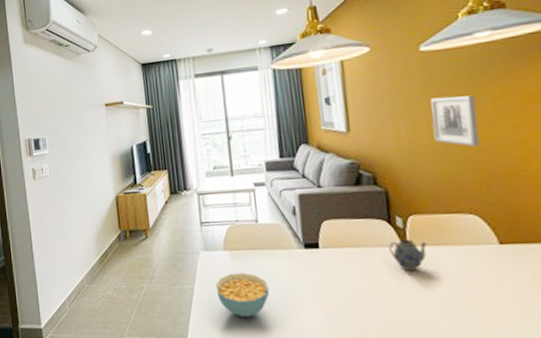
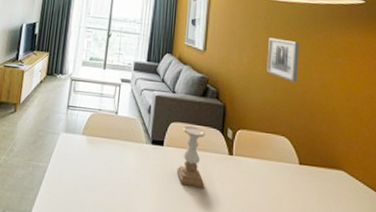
cereal bowl: present [215,272,270,317] -> none [67,157,115,201]
candle holder: none [339,221,379,289] -> present [176,126,205,189]
teapot: present [389,239,427,272] -> none [218,148,248,178]

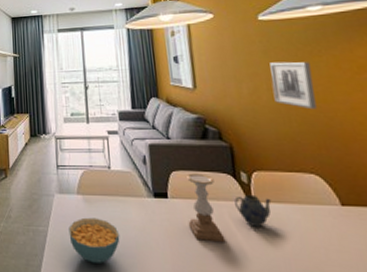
cereal bowl: none [67,157,115,201] -> present [68,217,120,263]
teapot: none [218,148,248,178] -> present [234,194,272,228]

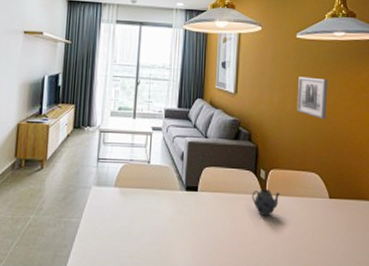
cereal bowl: present [68,217,120,263] -> none [101,209,150,251]
candle holder: present [187,173,226,243] -> none [211,169,240,230]

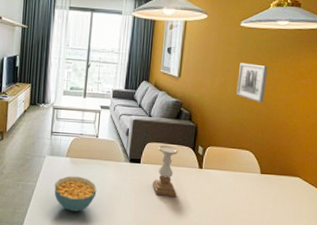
cereal bowl: none [101,209,150,251] -> present [54,176,97,212]
candle holder: none [211,169,240,230] -> present [152,145,178,198]
teapot: present [252,188,280,217] -> none [189,163,216,188]

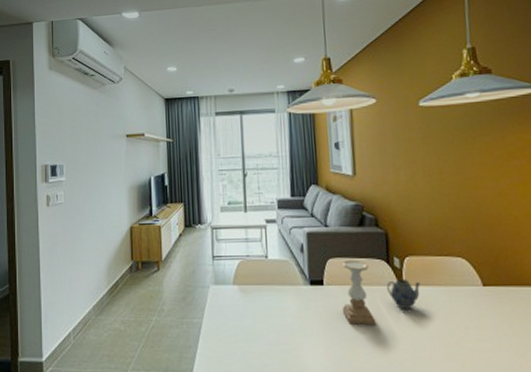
cereal bowl: present [54,176,97,212] -> none [224,307,276,352]
teapot: none [189,163,216,188] -> present [387,278,421,310]
wall art: present [236,63,268,104] -> none [427,148,468,196]

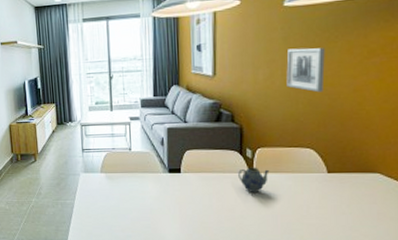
candle holder: present [342,260,377,326] -> none [196,151,227,206]
wall art: none [427,148,468,196] -> present [286,48,325,93]

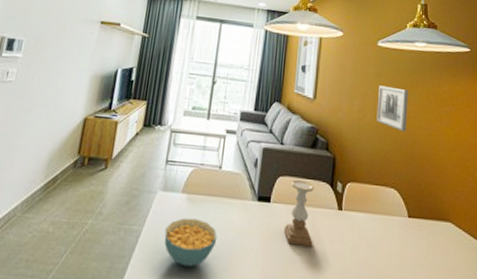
cereal bowl: none [93,191,137,226] -> present [164,217,217,267]
candle holder: none [196,151,227,206] -> present [283,180,314,248]
teapot: present [238,167,270,193] -> none [327,203,357,235]

